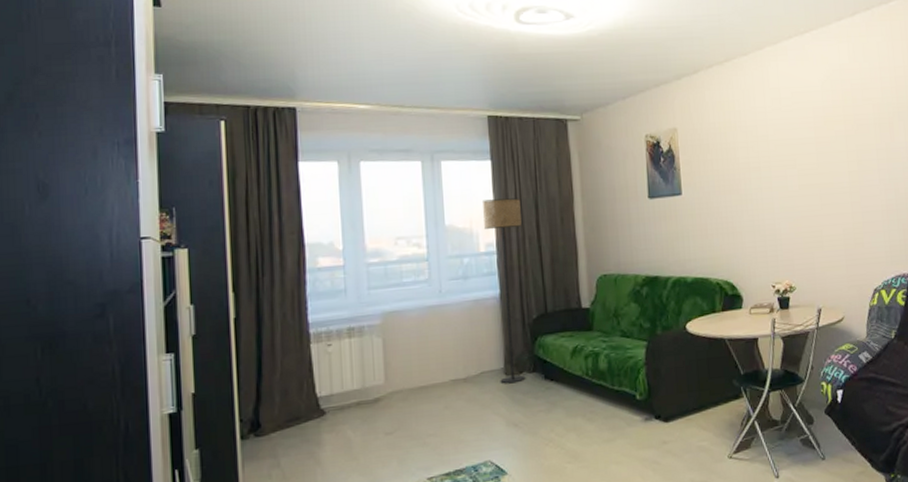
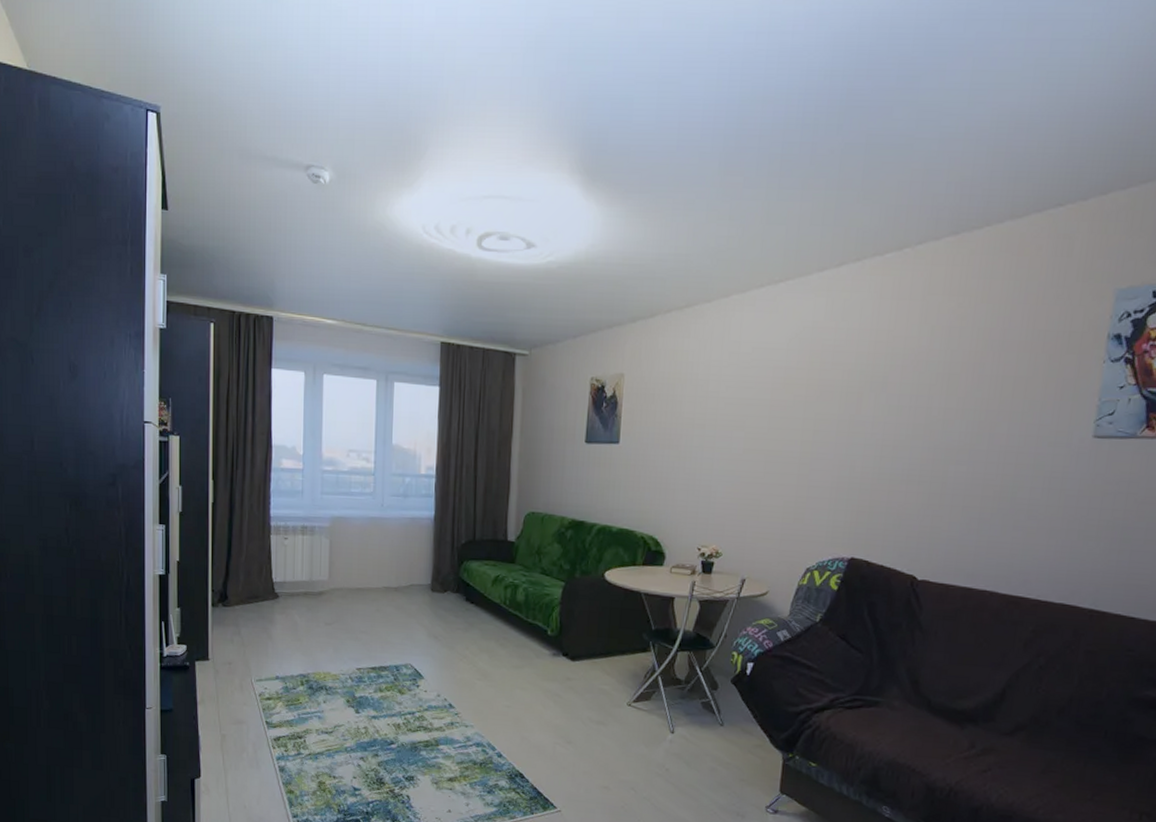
floor lamp: present [481,198,526,384] -> none [426,424,462,600]

